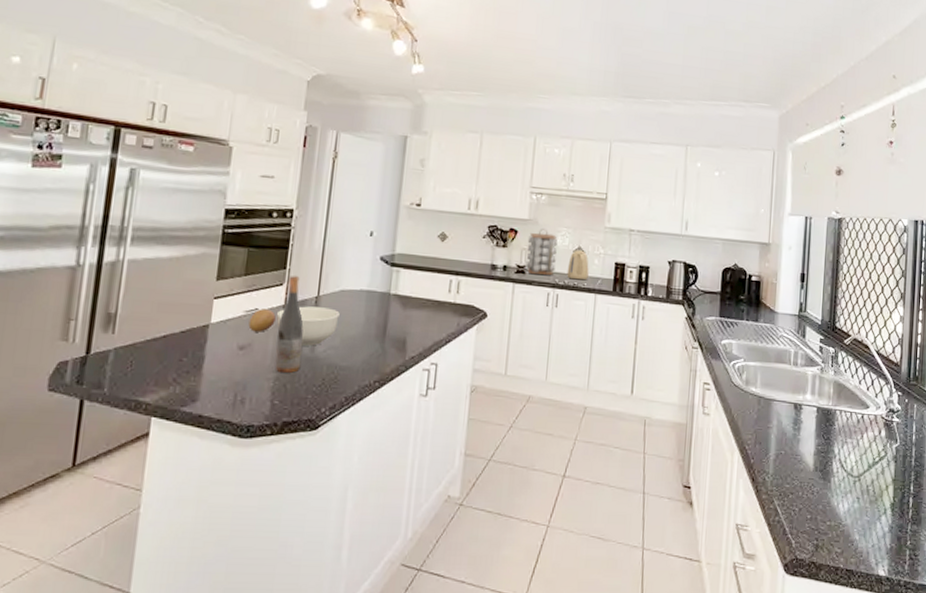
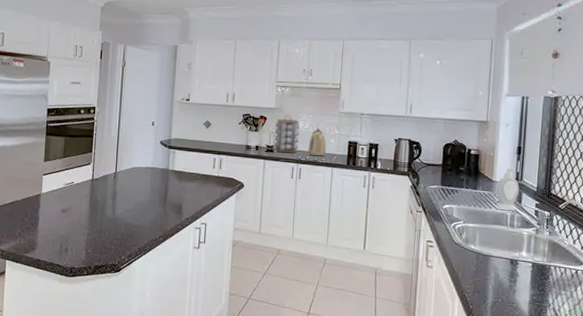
fruit: present [248,309,276,332] -> none [68,182,86,200]
wine bottle: present [275,274,304,373] -> none [87,156,107,230]
bowl: present [276,306,340,346] -> none [86,180,132,210]
soap bottle: none [778,298,803,347] -> present [495,169,519,211]

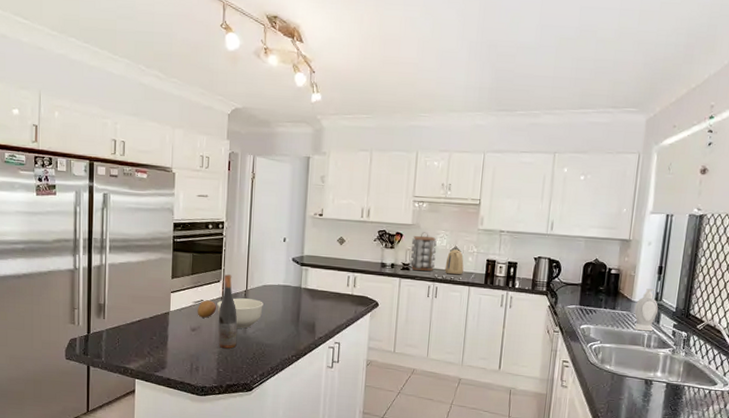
fruit: none [68,182,86,200] -> present [197,300,216,318]
bowl: none [86,180,132,210] -> present [216,298,263,329]
wine bottle: none [87,156,107,230] -> present [218,273,238,349]

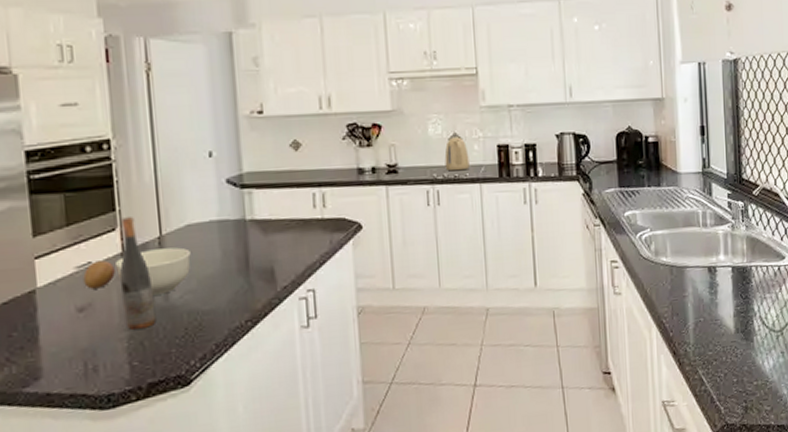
spice rack: present [409,231,437,272] -> none [394,117,431,173]
soap bottle: present [634,289,658,332] -> none [681,155,708,209]

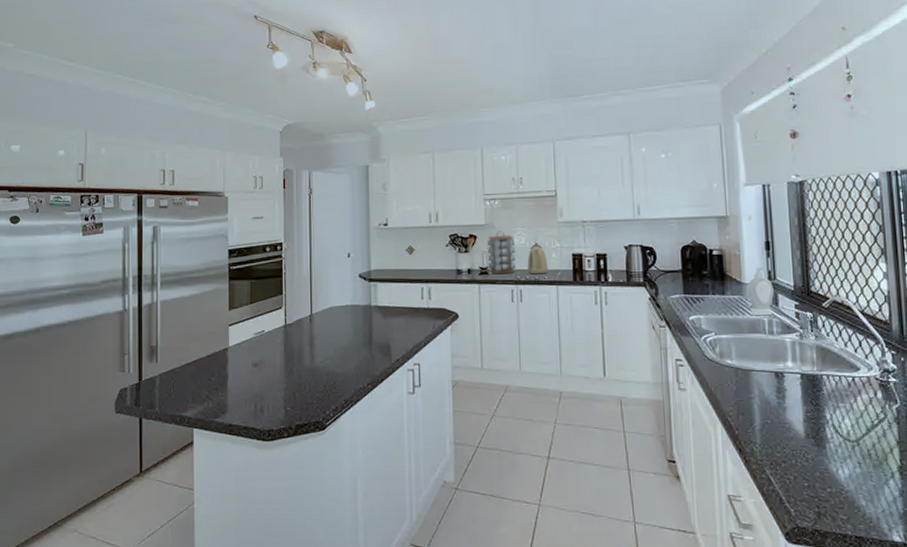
fruit: present [83,260,115,289] -> none [258,330,279,350]
bowl: present [114,247,191,295] -> none [279,324,331,358]
wine bottle: present [119,215,157,330] -> none [282,298,305,383]
spice rack: none [394,117,431,173] -> present [487,230,516,275]
soap bottle: none [681,155,708,209] -> present [746,267,774,316]

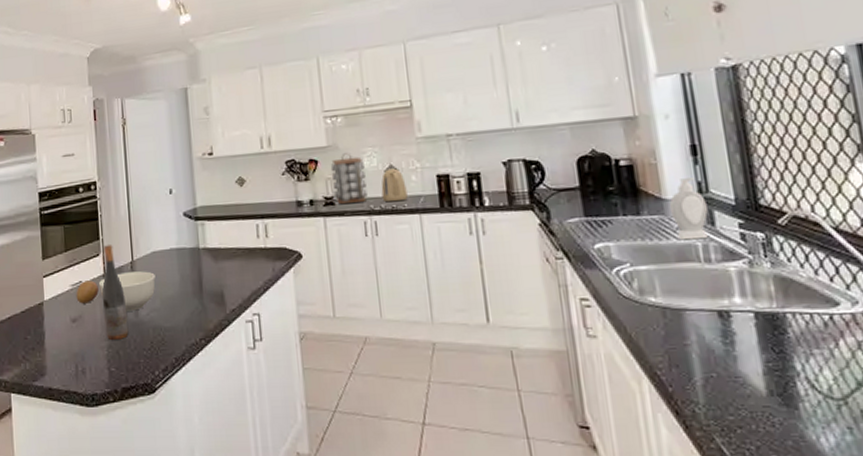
fruit: none [258,330,279,350] -> present [76,280,99,304]
bowl: none [279,324,331,358] -> present [98,271,156,311]
wine bottle: none [282,298,305,383] -> present [102,243,129,340]

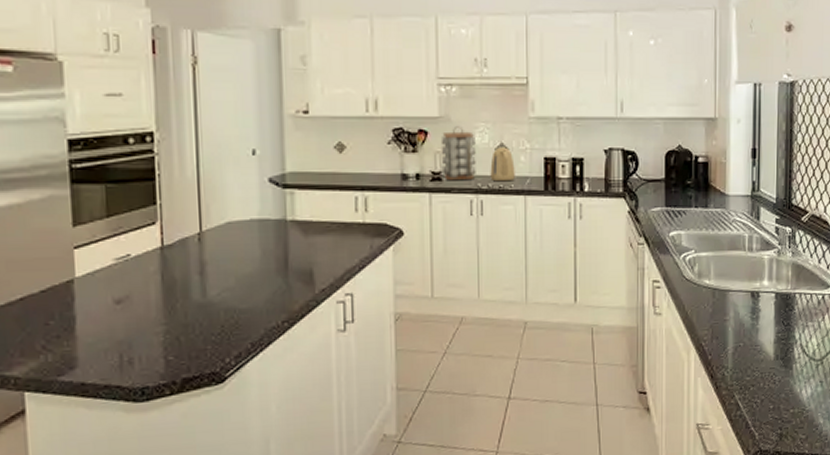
fruit: present [76,280,99,304] -> none [121,254,154,282]
bowl: present [98,271,156,311] -> none [153,244,230,291]
wine bottle: present [102,243,129,340] -> none [158,210,193,324]
soap bottle: present [669,178,708,241] -> none [730,177,756,232]

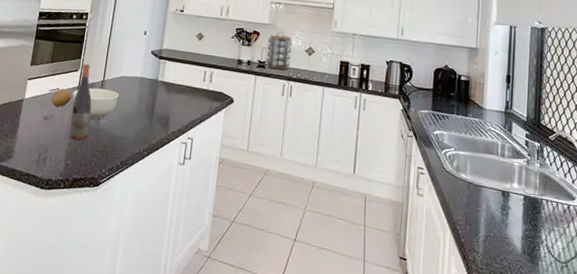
fruit: none [121,254,154,282] -> present [51,88,72,107]
bowl: none [153,244,230,291] -> present [72,88,119,120]
wine bottle: none [158,210,193,324] -> present [69,63,92,140]
kettle: present [490,147,515,182] -> none [299,49,318,75]

